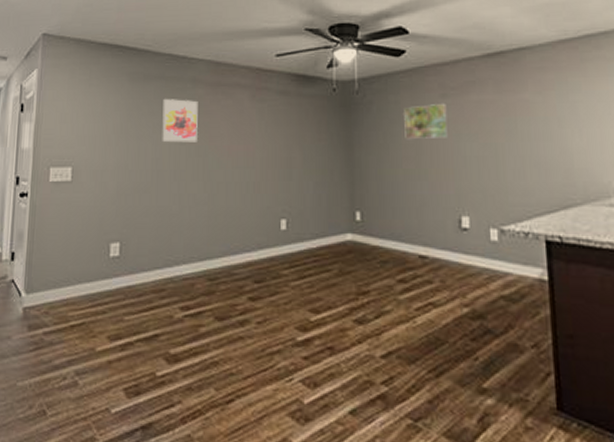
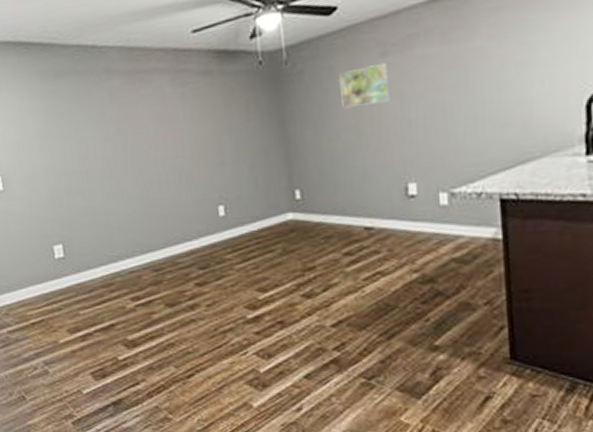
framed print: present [162,99,198,143] -> none [79,92,122,141]

